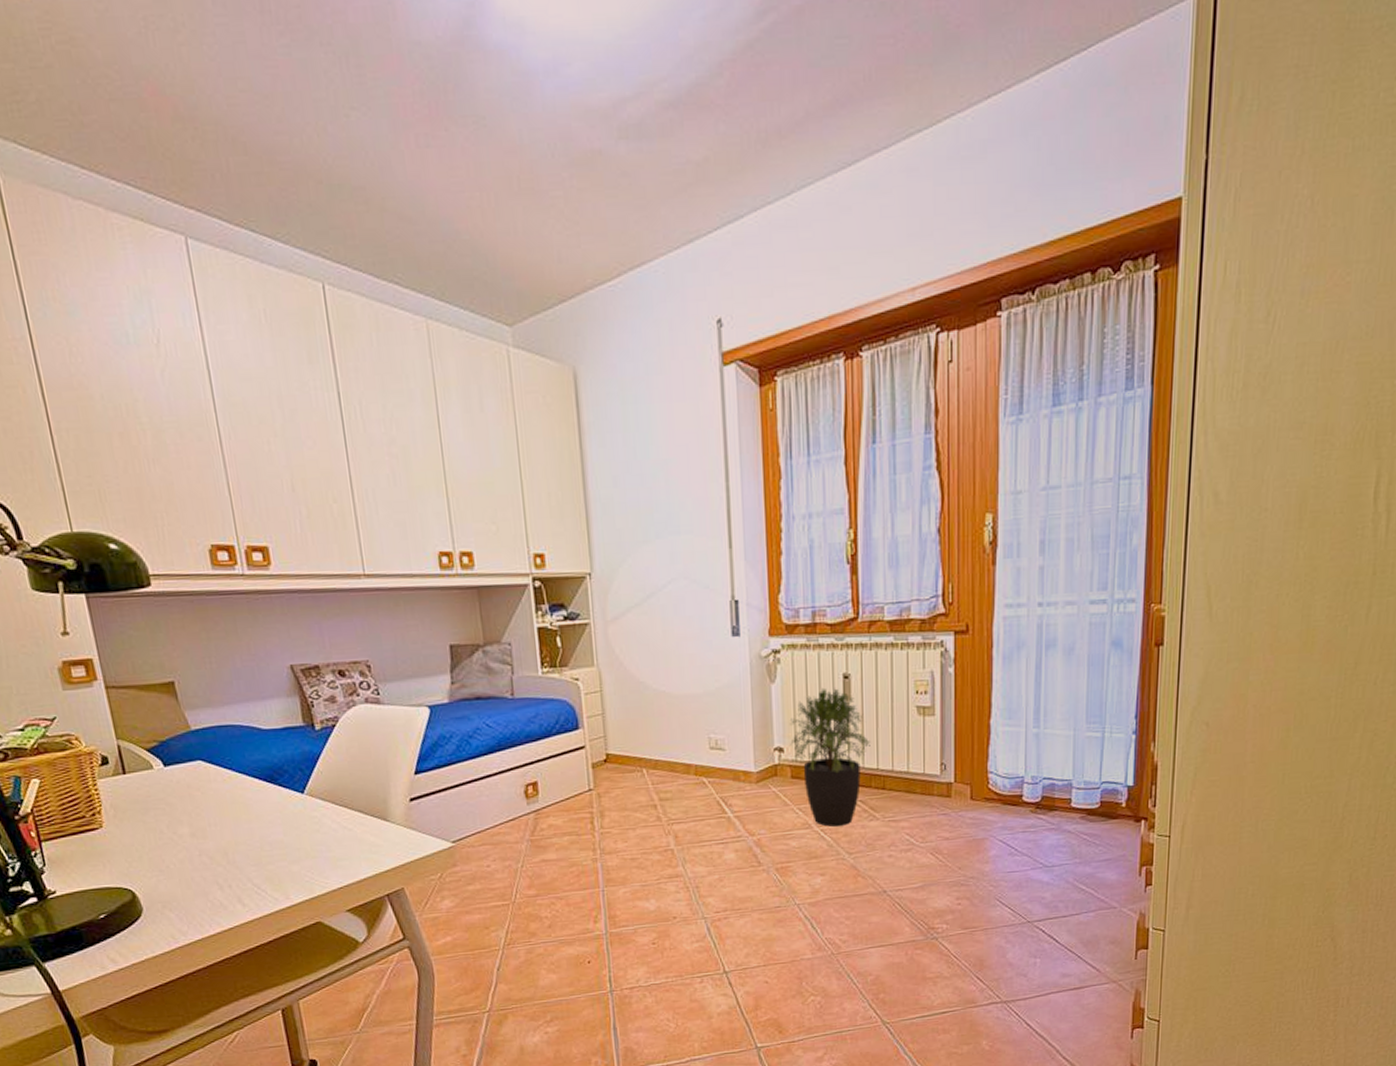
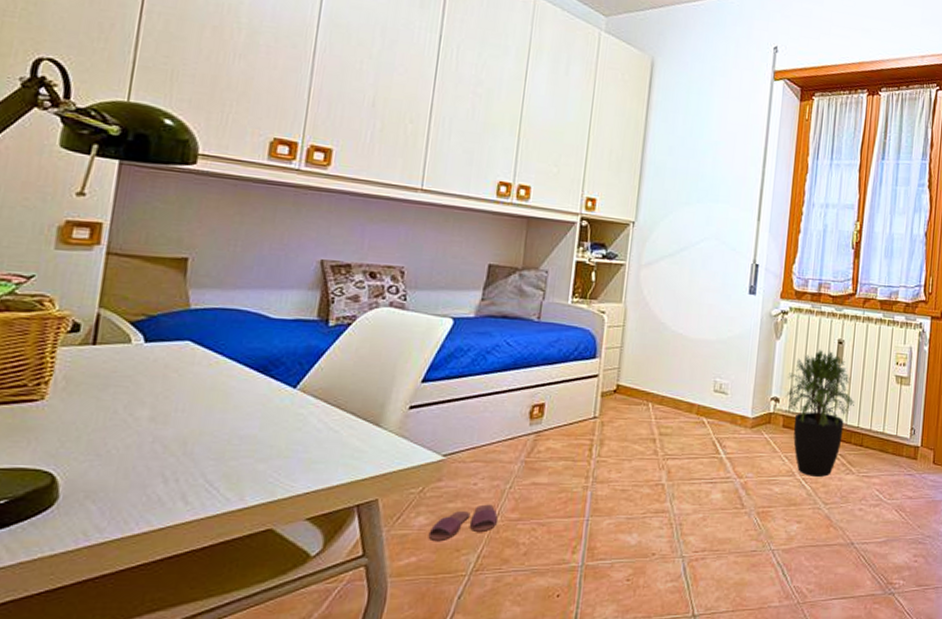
slippers: none [456,883,517,921] -> present [428,504,498,540]

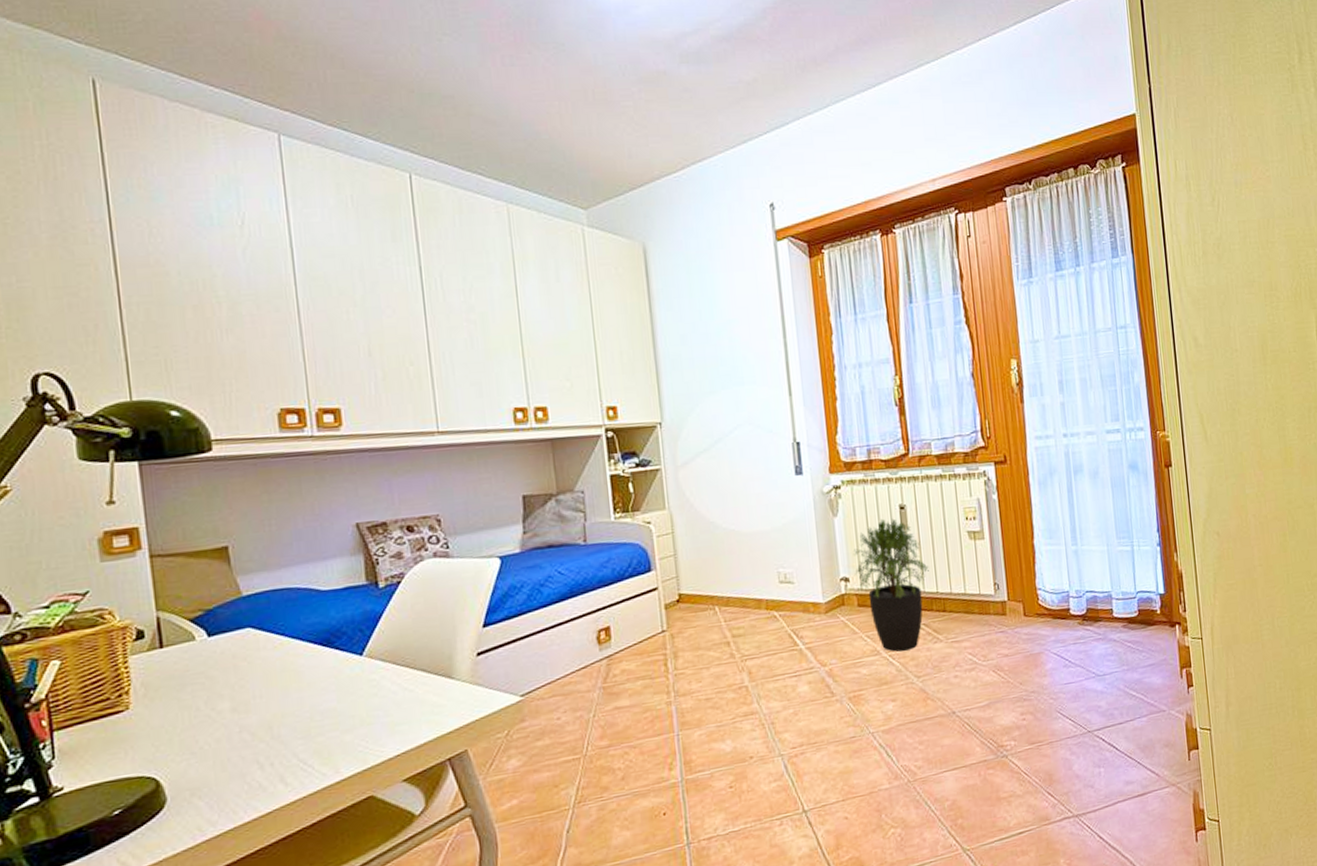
slippers: present [428,504,498,540] -> none [524,735,588,781]

